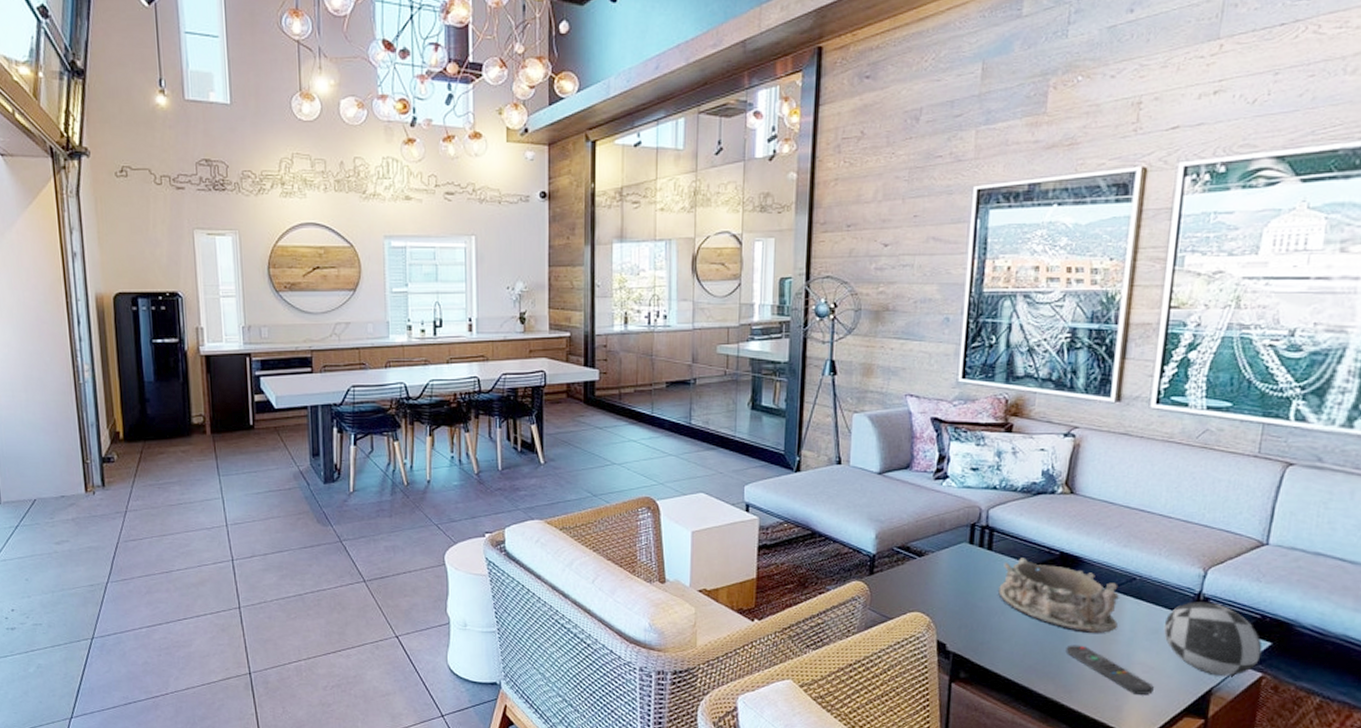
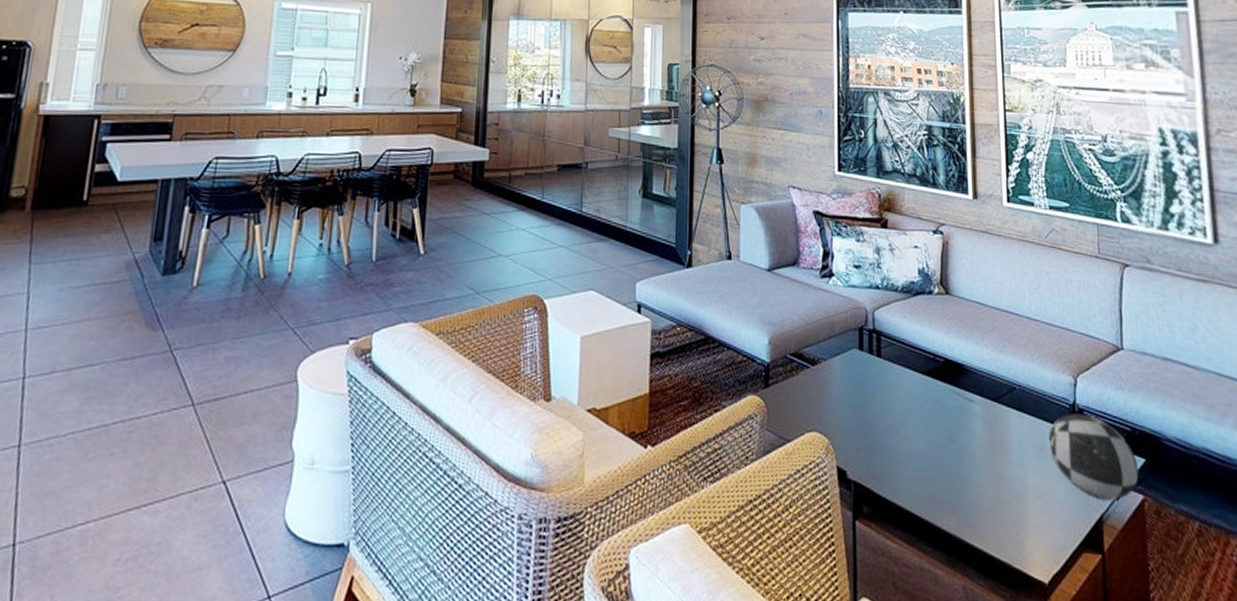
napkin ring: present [998,558,1119,633] -> none [891,366,1006,453]
remote control: present [1065,645,1154,694] -> none [962,467,1050,526]

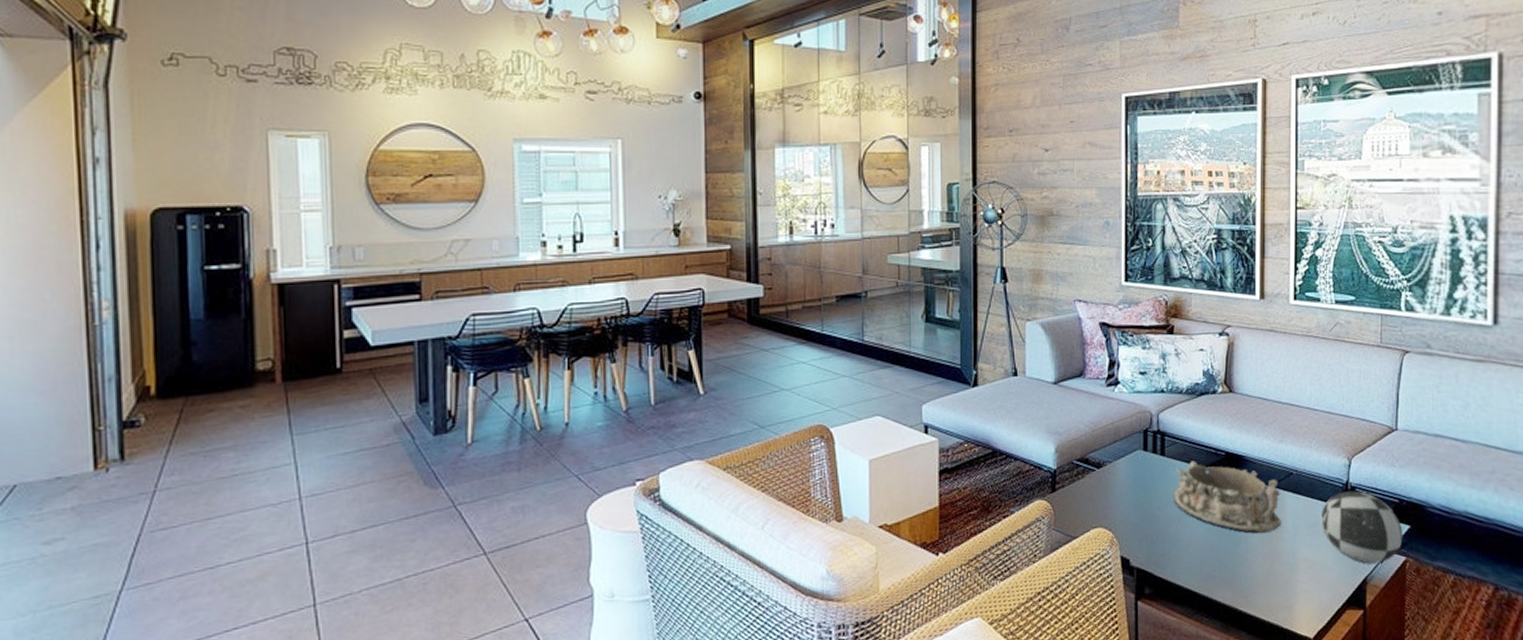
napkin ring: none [891,366,1006,453] -> present [1174,461,1281,533]

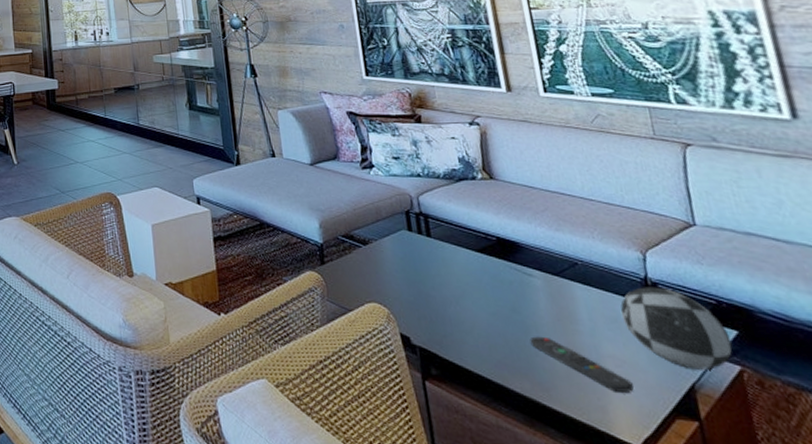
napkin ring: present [1174,461,1281,533] -> none [445,244,575,323]
remote control: none [1239,546,1318,592] -> present [530,336,634,392]

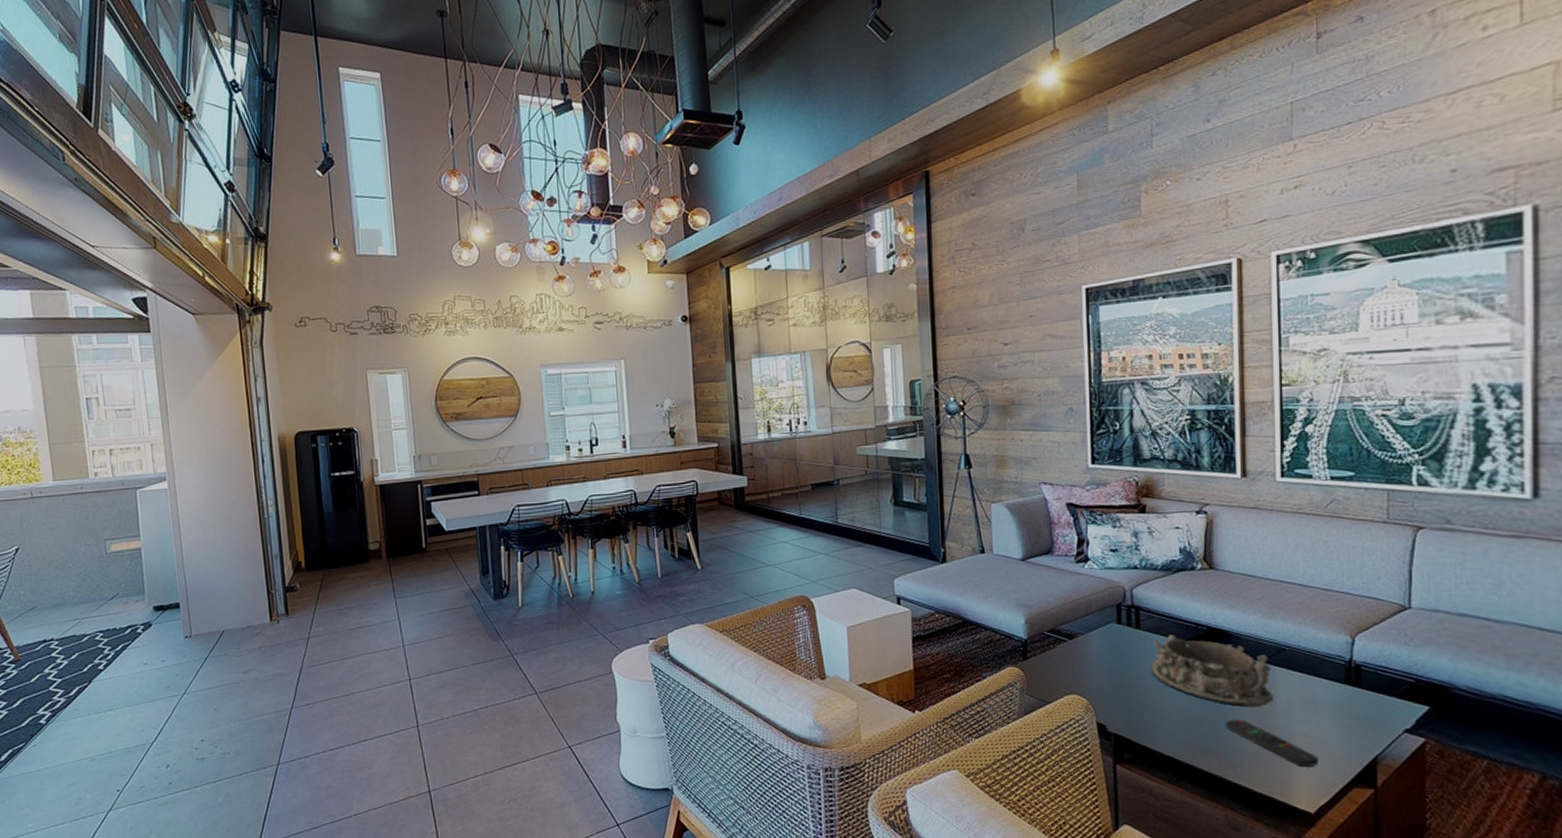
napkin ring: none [445,244,575,323] -> present [1151,635,1273,707]
decorative ball: present [620,287,733,370] -> none [1319,669,1421,743]

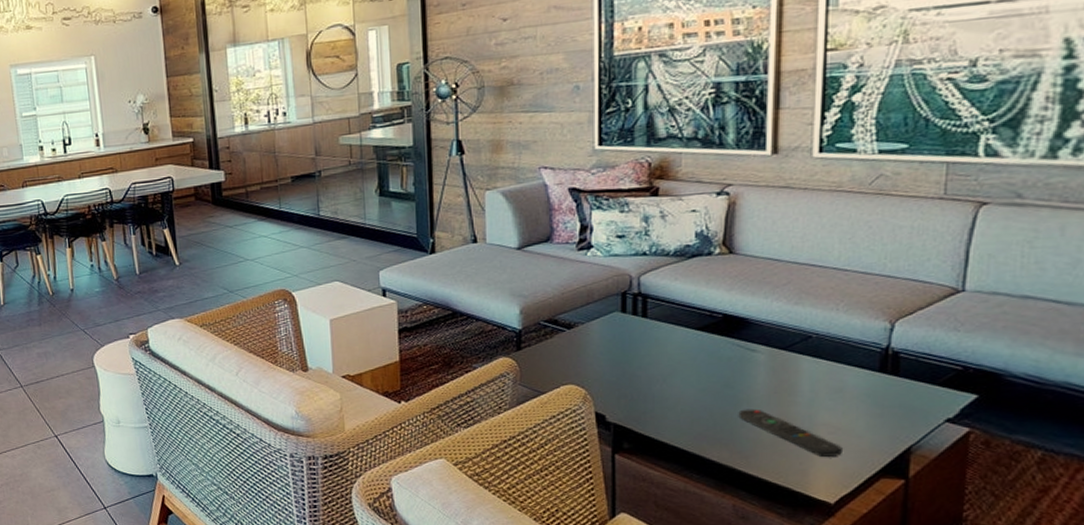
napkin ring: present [1151,635,1273,707] -> none [658,323,795,396]

